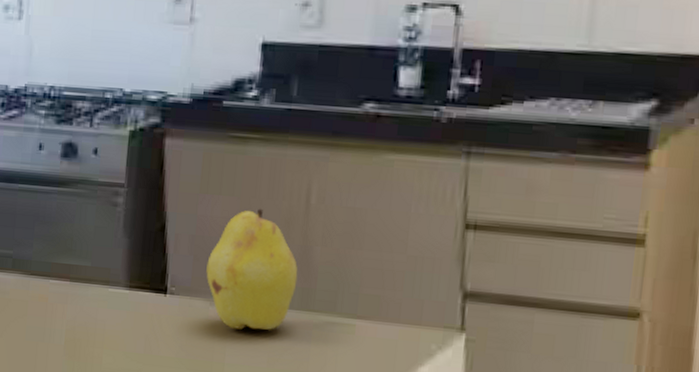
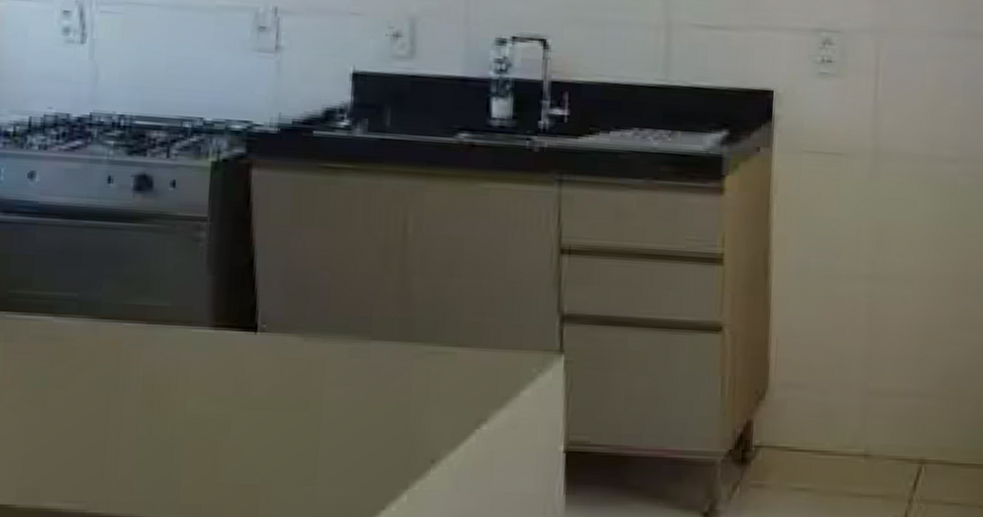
fruit: present [206,208,298,330] -> none [299,239,397,364]

